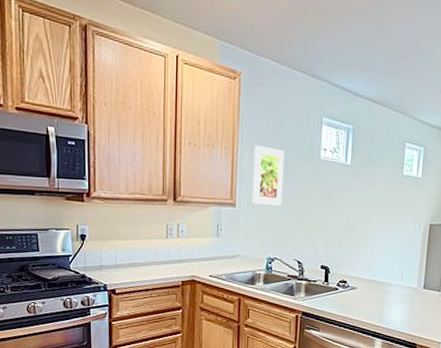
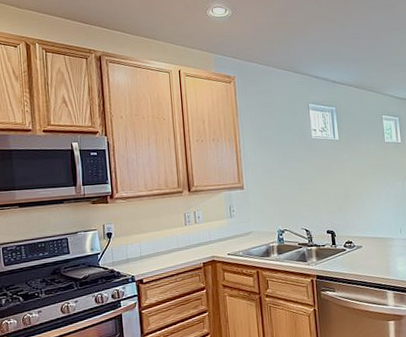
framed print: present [252,144,285,206] -> none [254,133,284,185]

